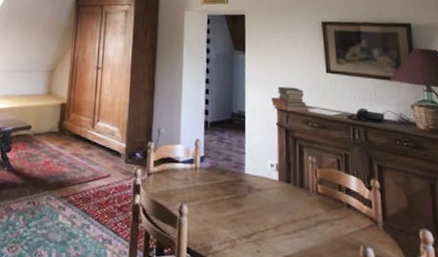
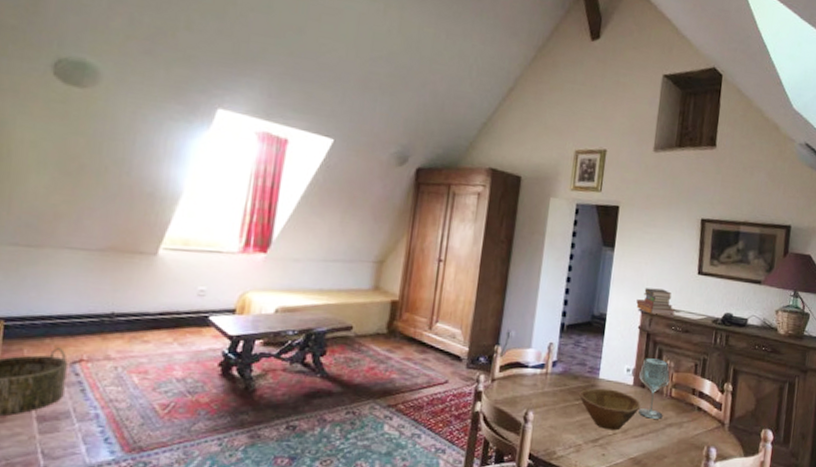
bowl: none [228,183,289,227] -> present [579,388,641,431]
wine glass: none [283,154,314,216] -> present [638,358,670,419]

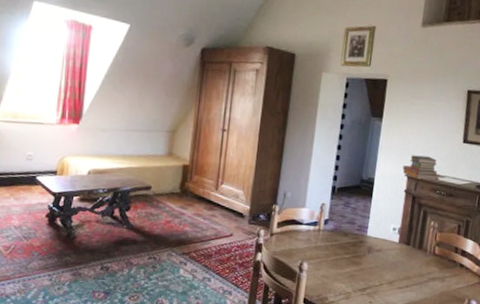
bowl: present [579,388,641,431] -> none [349,244,406,282]
wine glass: present [638,358,670,419] -> none [403,219,434,273]

